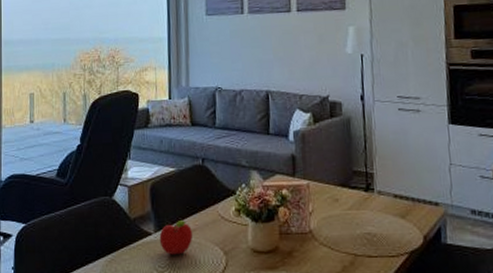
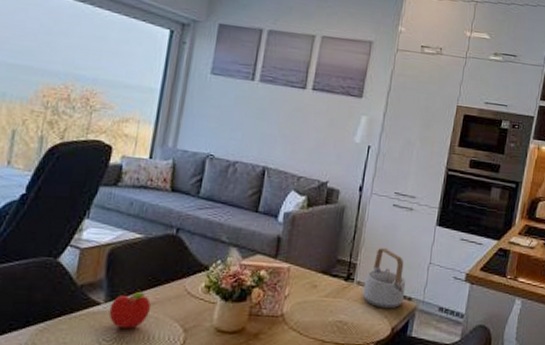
teapot: none [385,154,431,217] -> present [362,248,406,309]

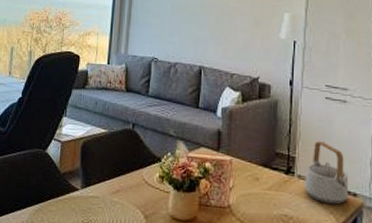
fruit: present [108,292,152,328] -> none [85,180,117,213]

